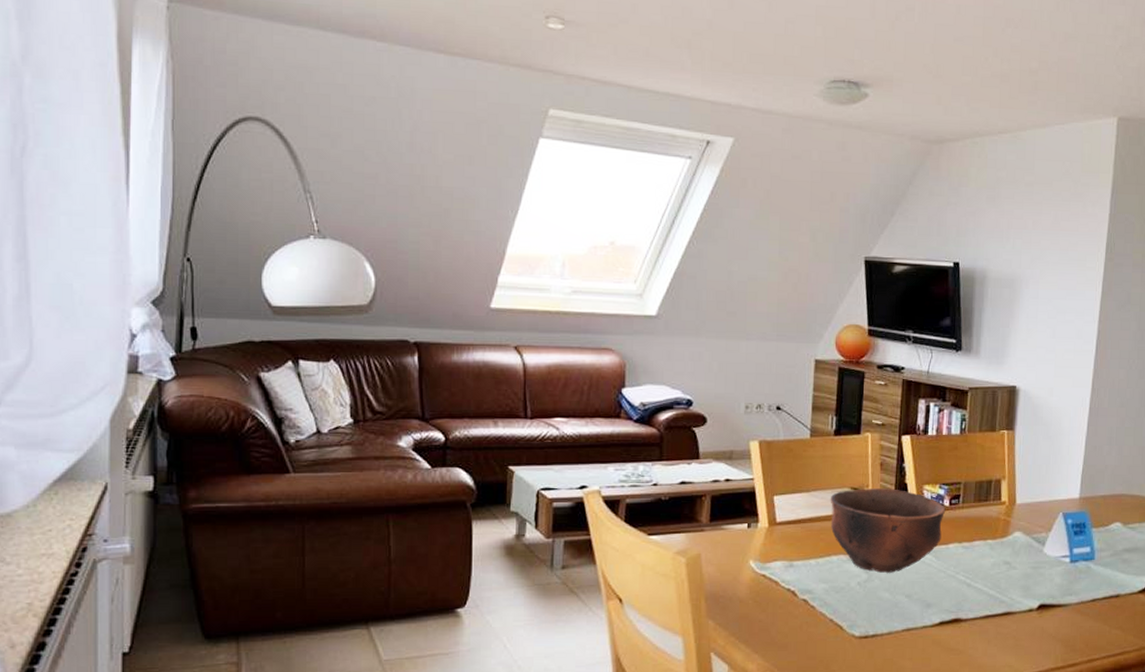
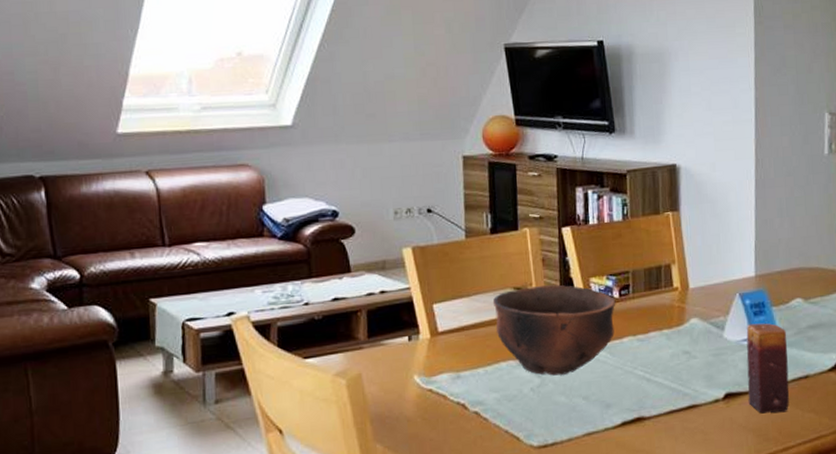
candle: none [1060,542,1103,627] -> present [746,323,790,414]

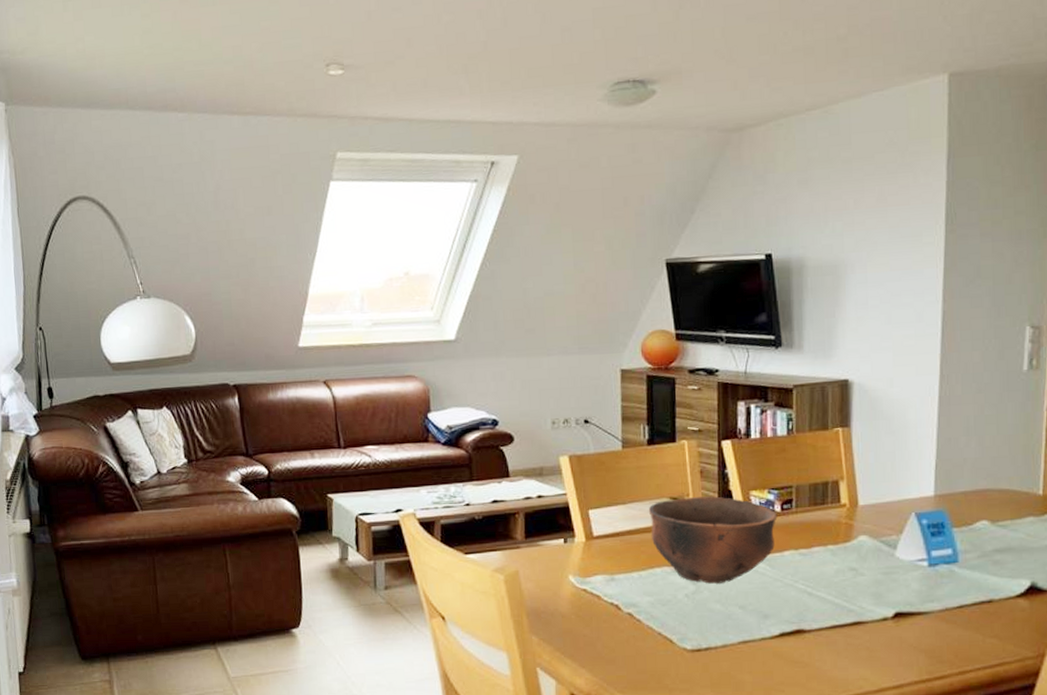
candle: present [746,323,790,414] -> none [920,544,969,636]

